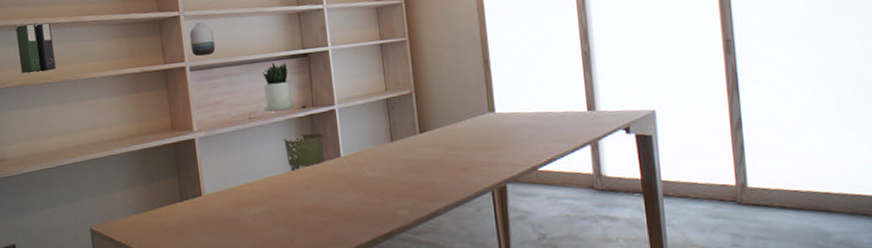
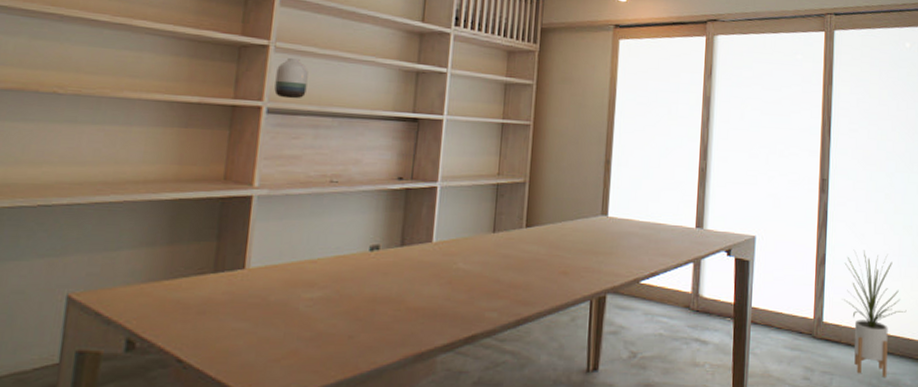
binder: present [15,22,56,74] -> none [18,9,83,79]
planter: present [262,62,295,112] -> none [350,121,391,179]
basket: present [284,133,324,168] -> none [367,209,417,249]
house plant: none [765,107,854,239] -> present [844,250,907,379]

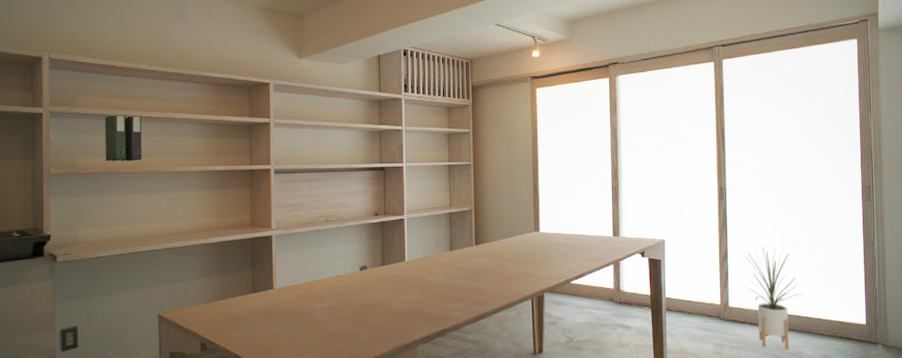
binder: none [18,9,83,79] -> present [105,114,142,162]
vase: present [274,57,309,99] -> none [277,130,300,161]

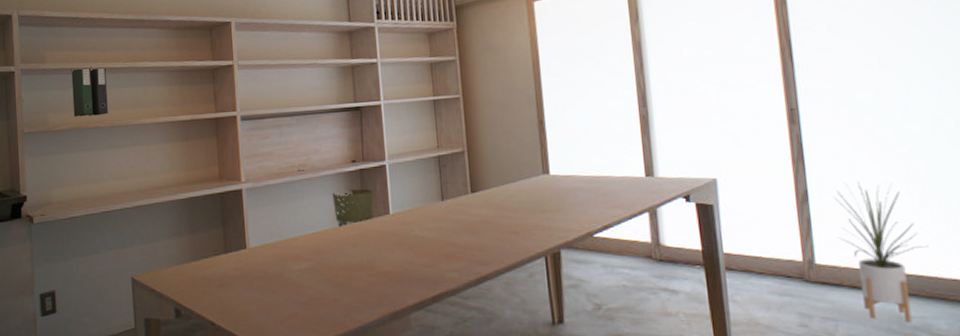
basket: none [355,238,392,268] -> present [332,188,373,223]

